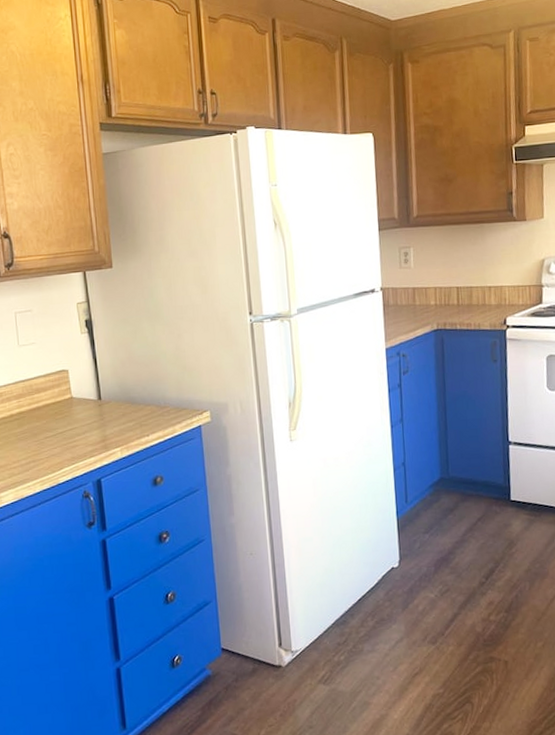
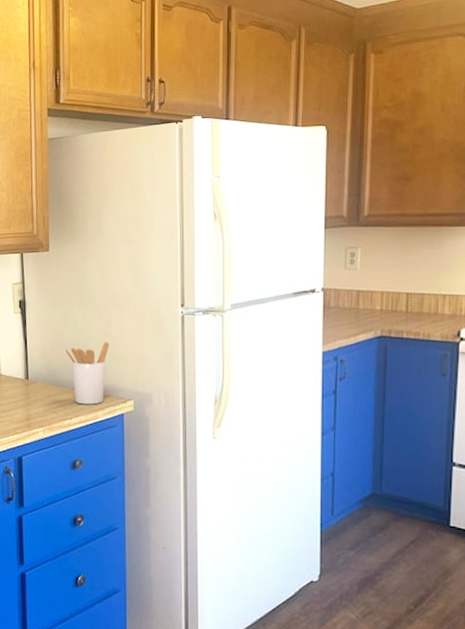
utensil holder: none [137,355,181,420] -> present [66,342,109,405]

